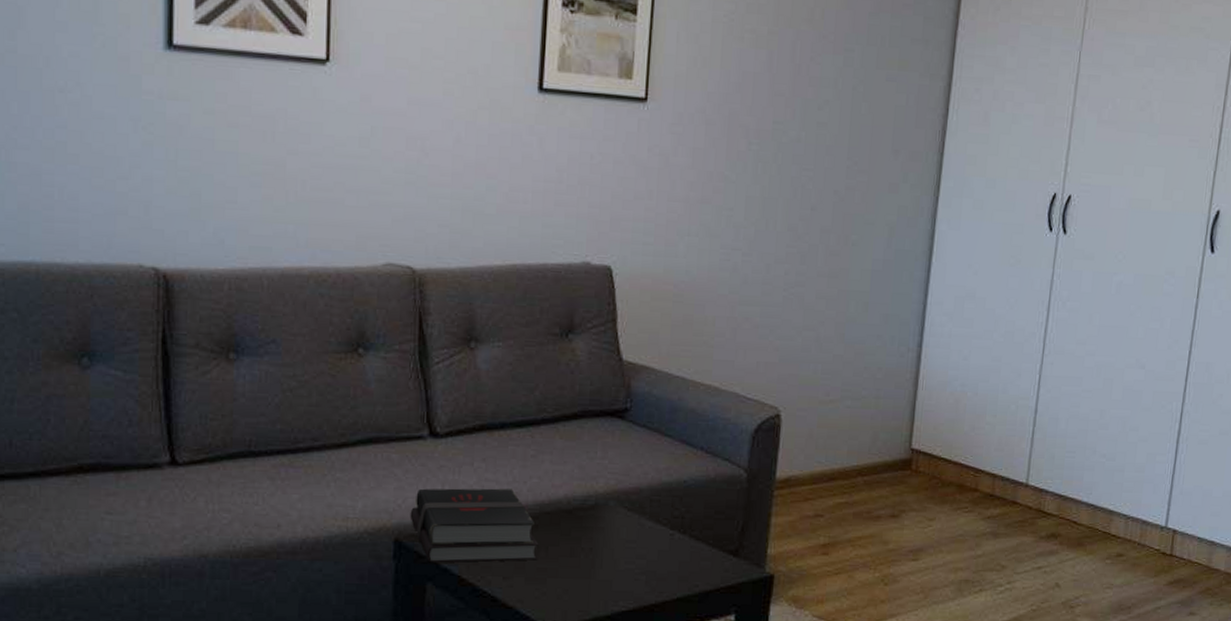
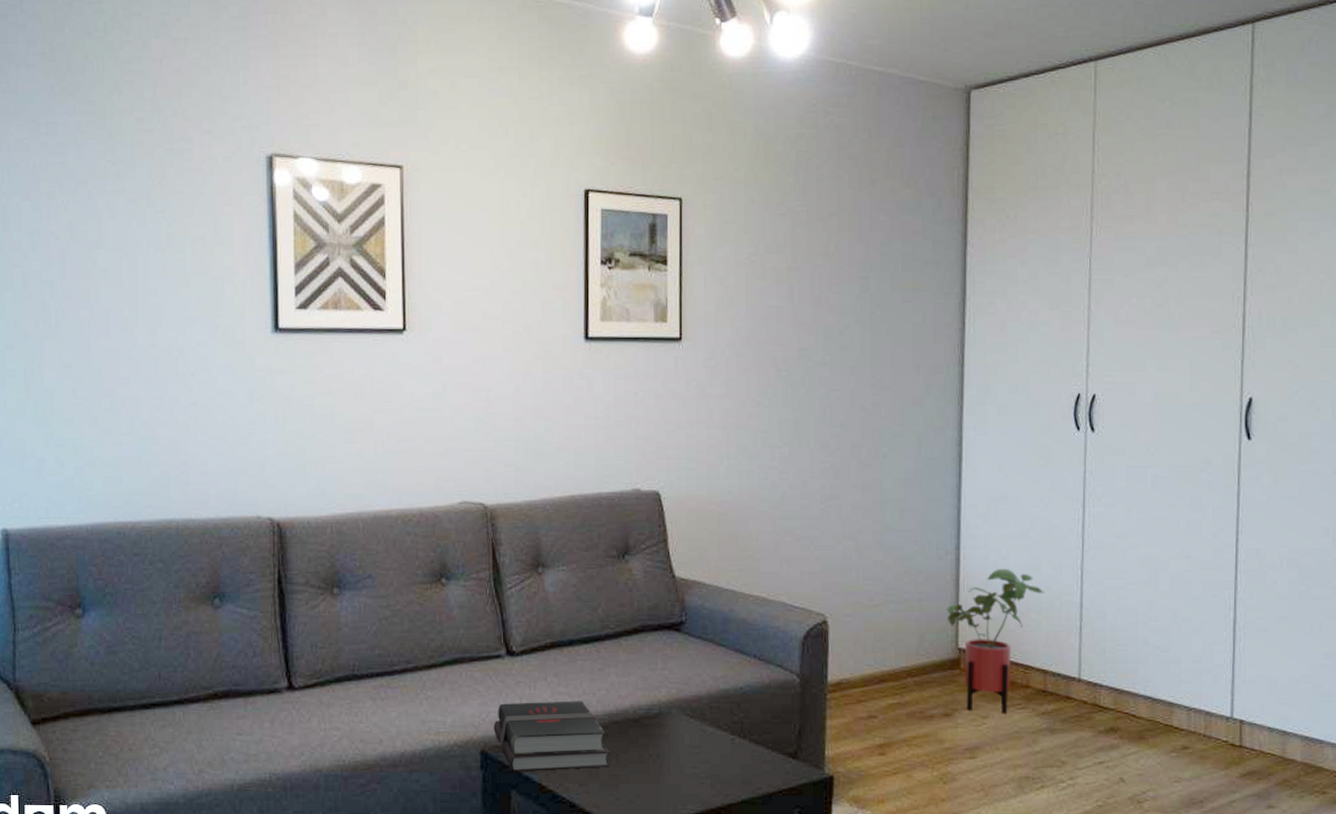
house plant: none [902,368,1002,518] -> present [947,568,1045,715]

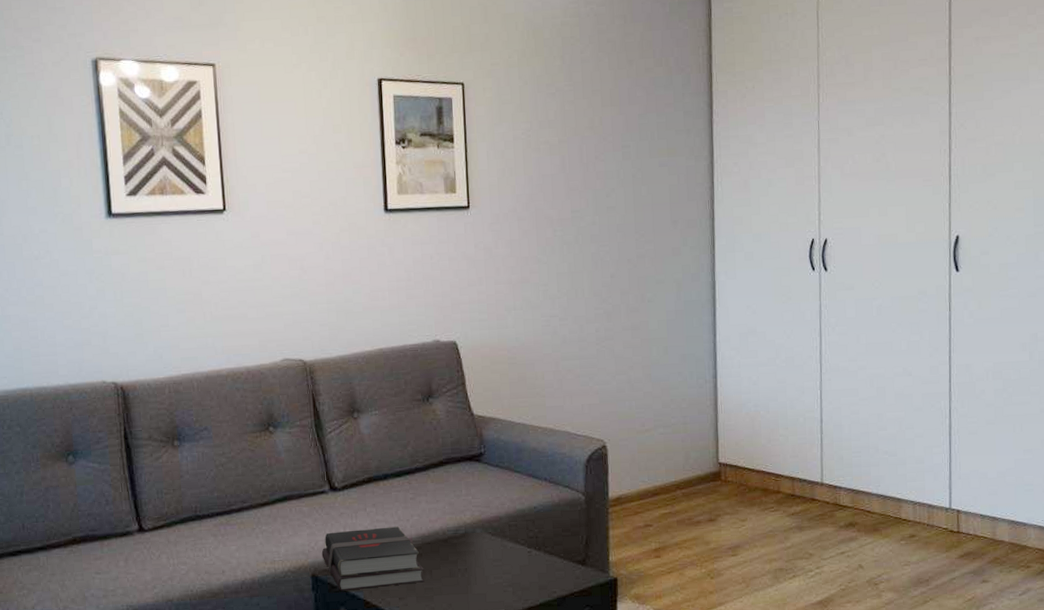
house plant: present [947,568,1045,715] -> none [708,392,791,517]

